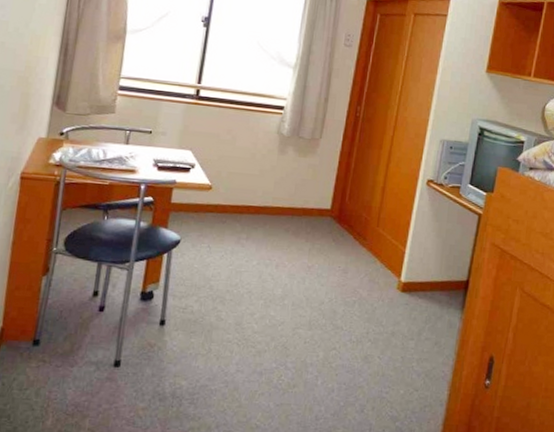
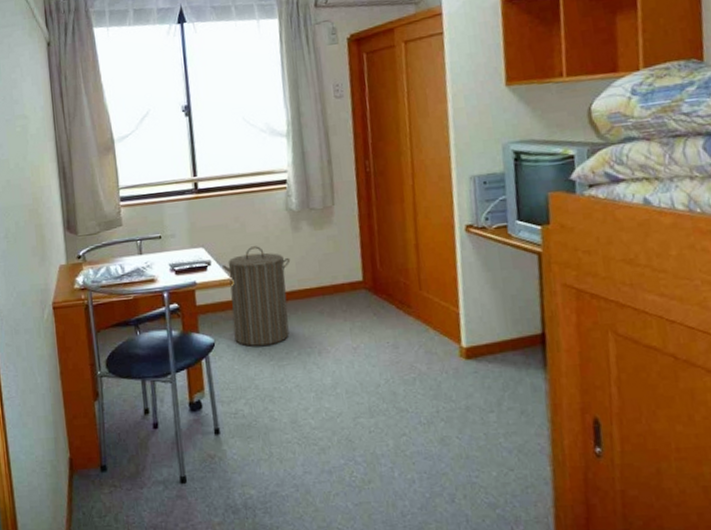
laundry hamper: none [201,159,271,251] -> present [222,246,291,346]

